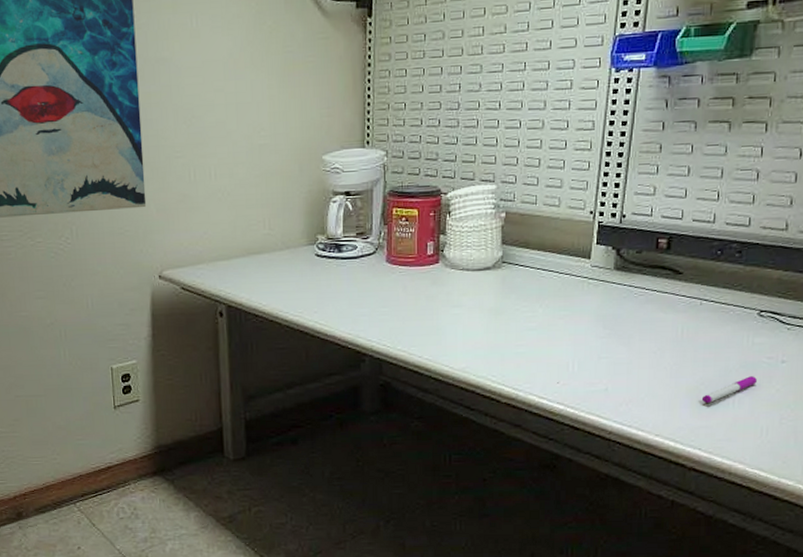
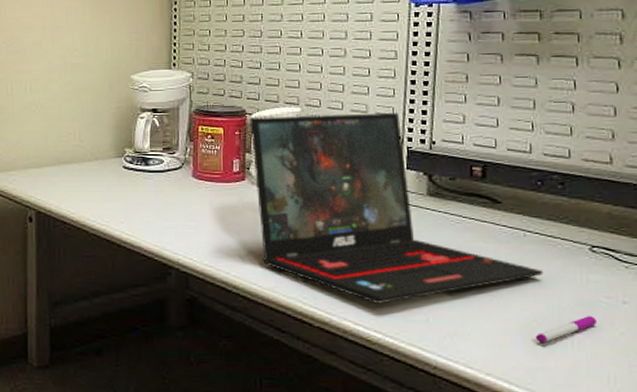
laptop: none [445,187,715,377] -> present [249,113,544,304]

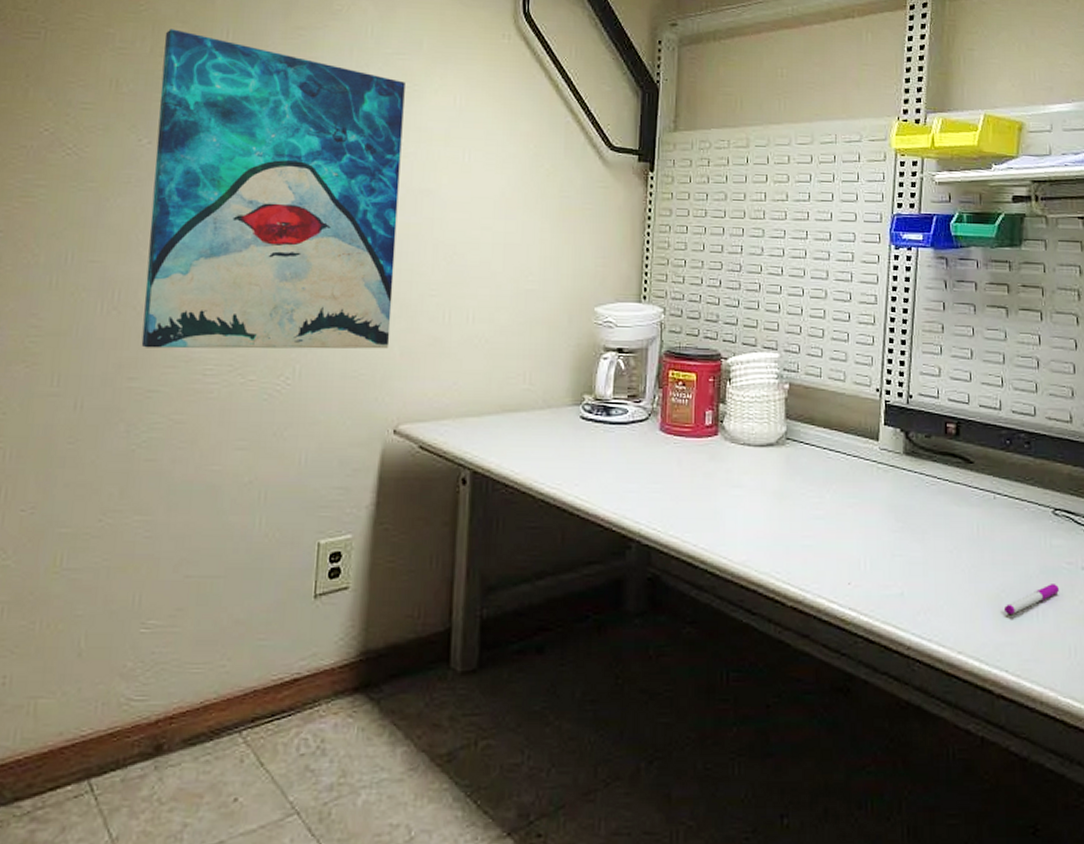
laptop: present [249,113,544,304] -> none [725,362,1012,577]

